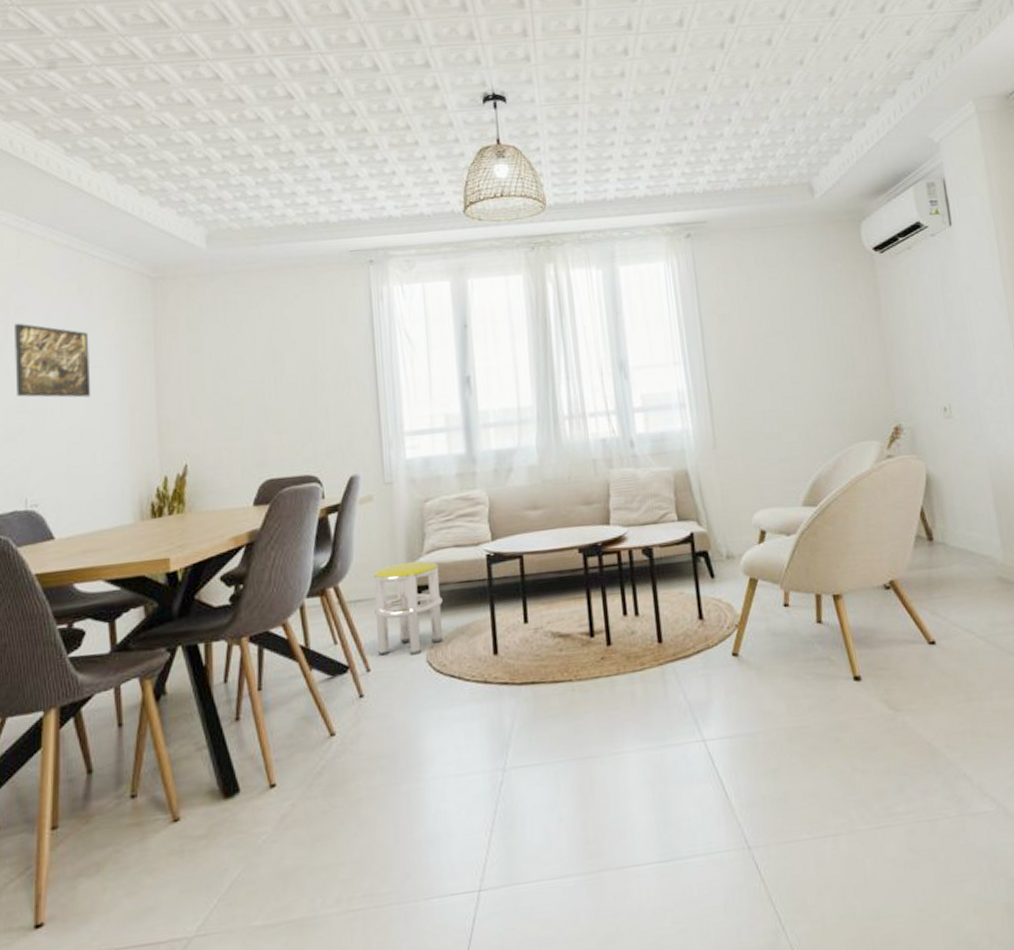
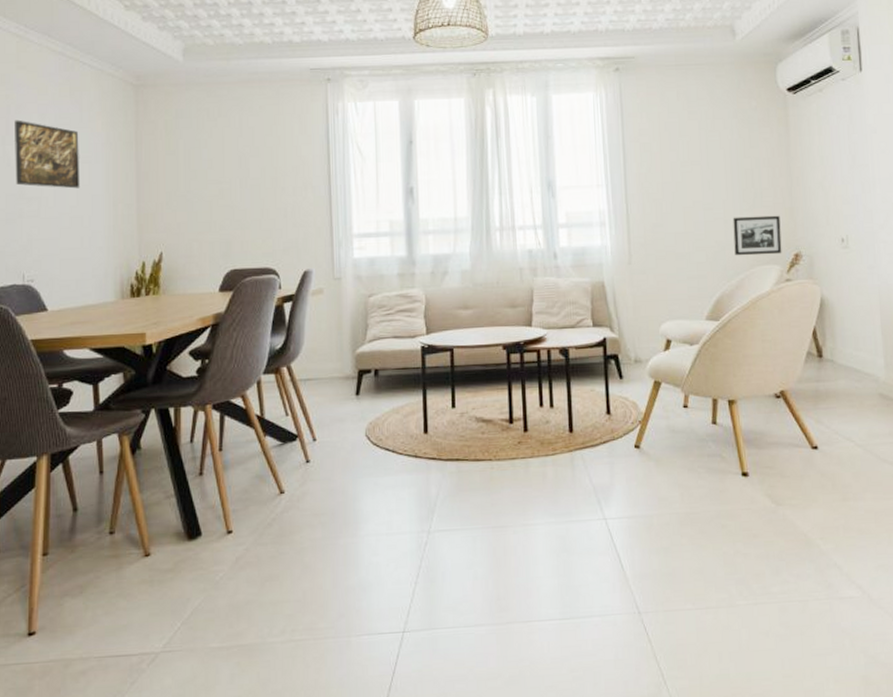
stool: present [373,560,443,656] -> none [321,348,381,429]
picture frame: none [824,385,881,433] -> present [733,215,782,256]

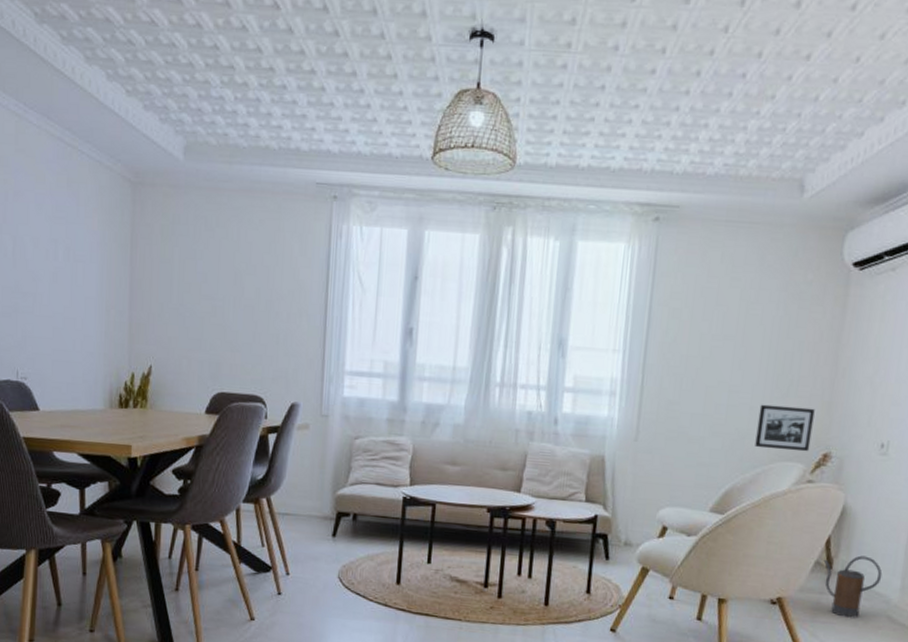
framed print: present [15,120,80,189] -> none [11,207,75,289]
watering can: none [814,341,867,401] -> present [823,555,883,618]

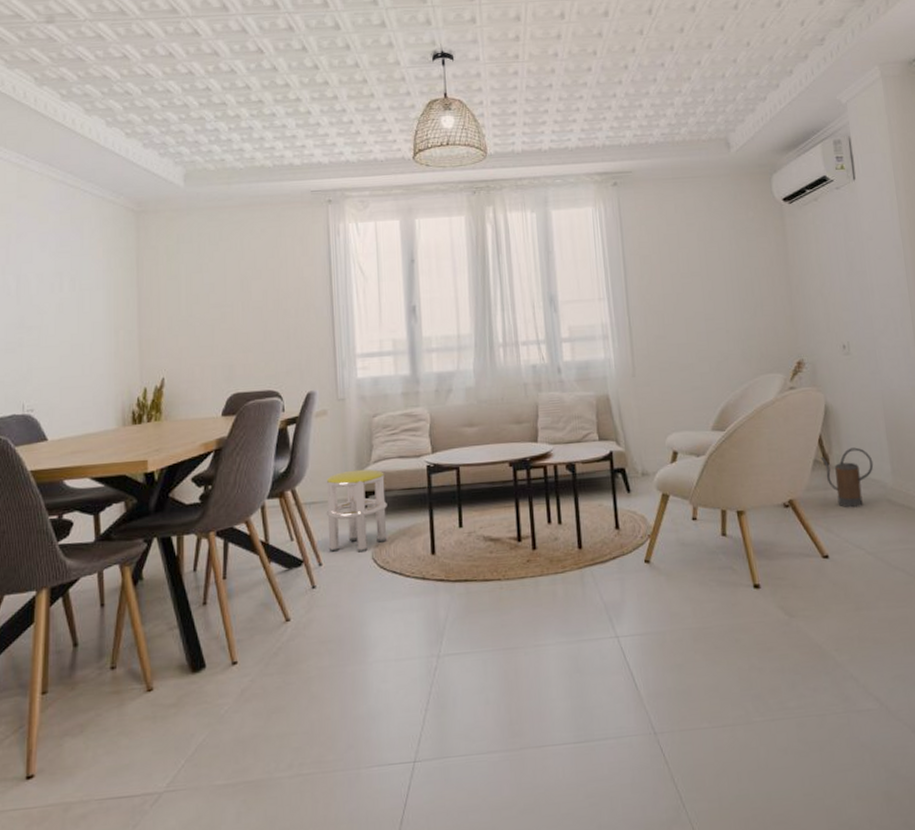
stool: none [297,488,360,570] -> present [326,469,387,553]
picture frame: present [755,404,815,452] -> none [734,323,785,366]

